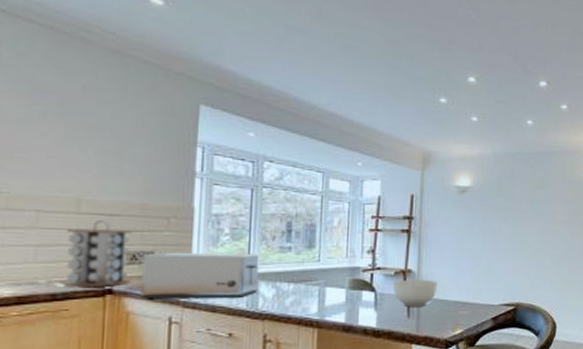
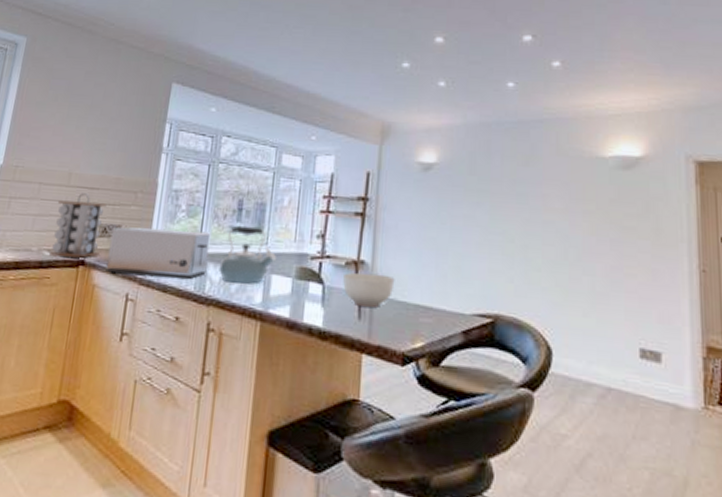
kettle: none [271,246,330,297] -> present [219,226,277,284]

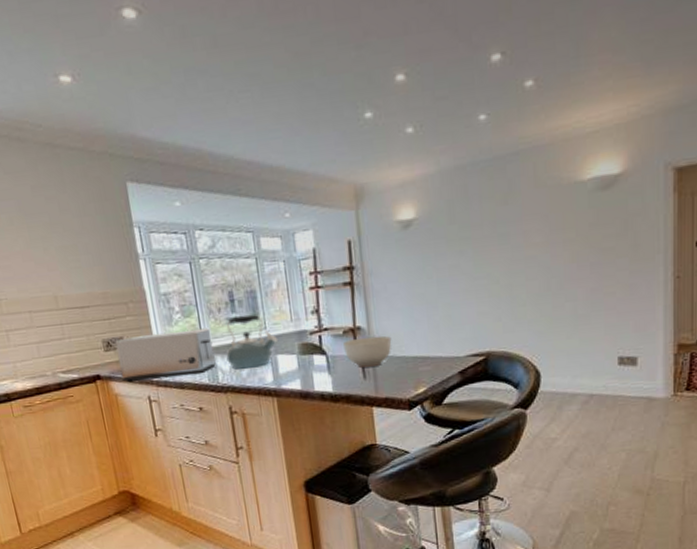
spice rack: present [49,193,107,259] -> none [54,313,111,377]

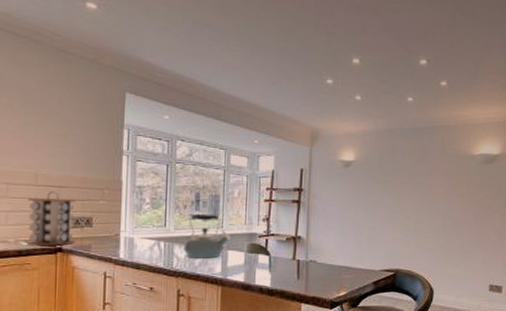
spice rack: none [54,313,111,377] -> present [27,191,76,247]
toaster: present [115,328,216,382] -> none [83,218,174,259]
bowl: present [343,336,392,368] -> none [285,245,324,270]

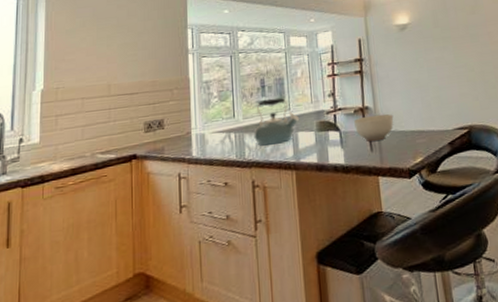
spice rack: present [27,191,76,247] -> none [103,99,148,157]
bowl: none [285,245,324,270] -> present [354,114,394,141]

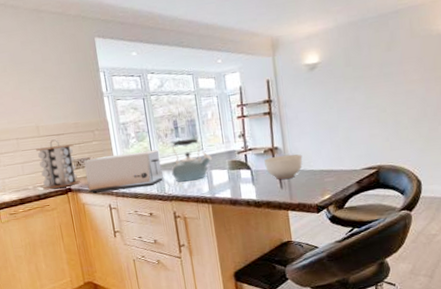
spice rack: none [103,99,148,157] -> present [36,139,80,190]
toaster: none [156,110,244,160] -> present [83,149,163,193]

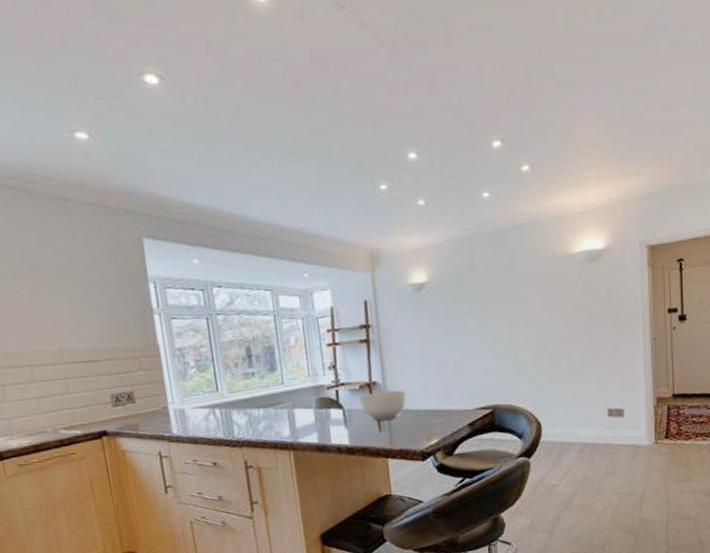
spice rack: present [36,139,80,190] -> none [58,367,120,433]
toaster: present [83,149,163,193] -> none [125,382,231,438]
kettle: present [171,139,213,182] -> none [242,370,296,424]

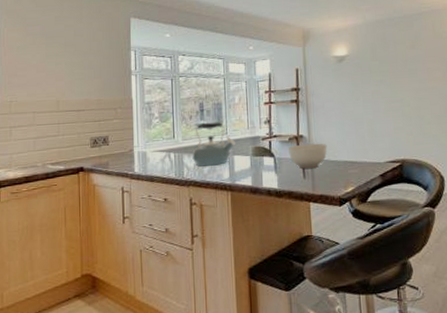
kettle: none [242,370,296,424] -> present [192,122,236,167]

